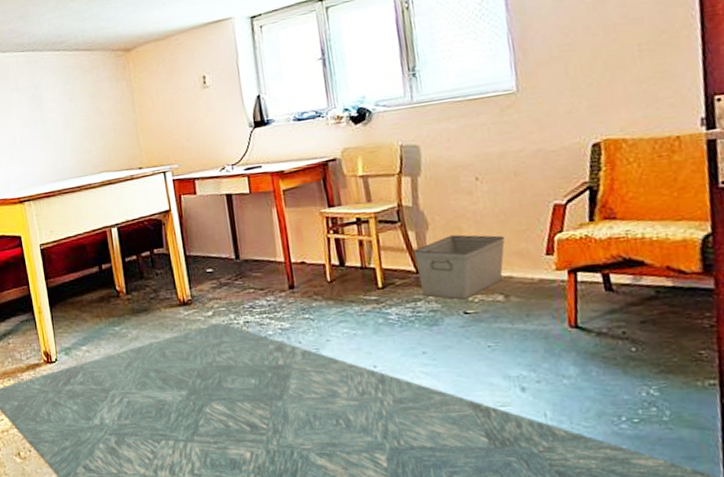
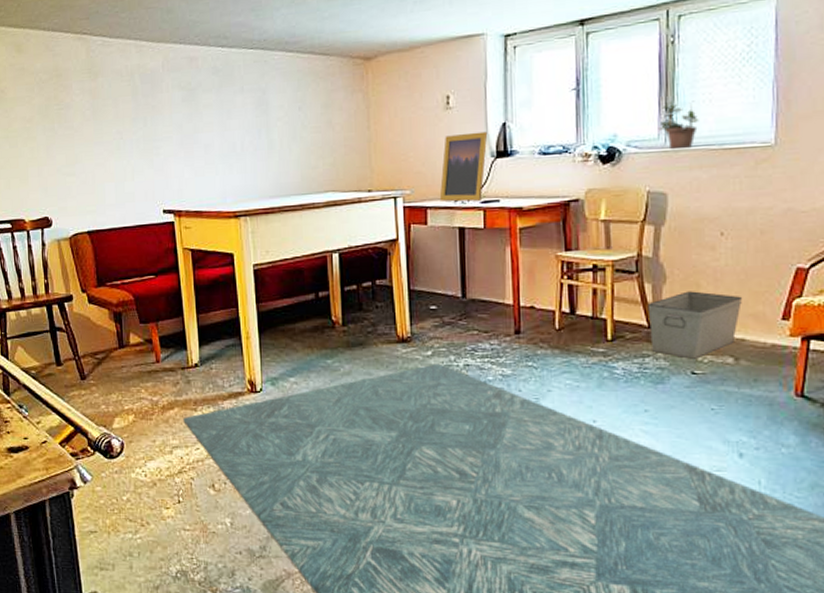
picture frame: none [204,104,245,172] -> present [439,131,488,202]
potted plant: none [403,58,442,106] -> present [658,100,699,150]

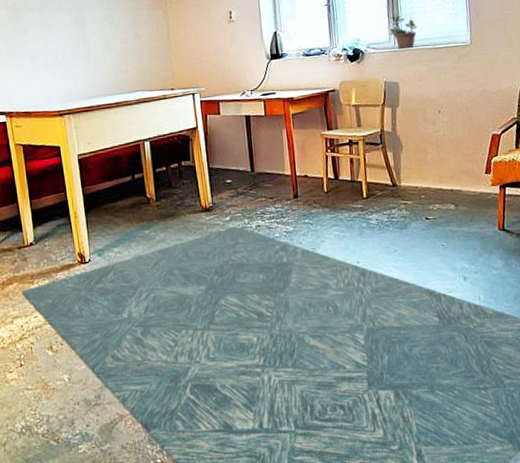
picture frame: present [439,131,488,202] -> none [228,39,263,96]
storage bin: present [647,291,743,359] -> none [390,156,458,208]

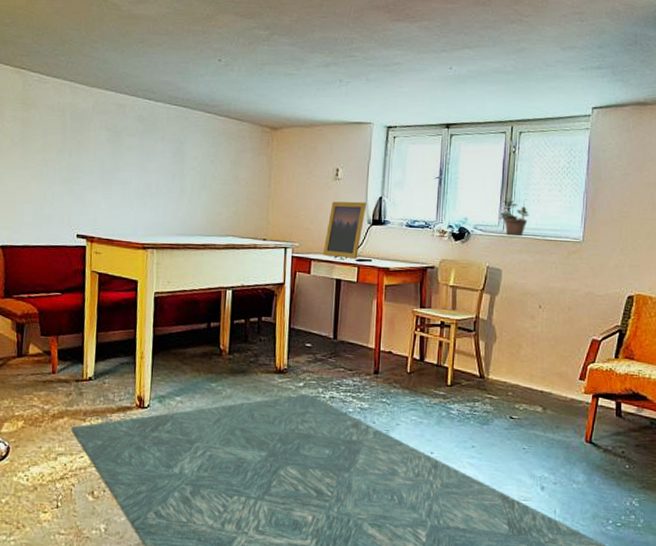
picture frame: none [228,39,263,96] -> present [322,201,367,259]

